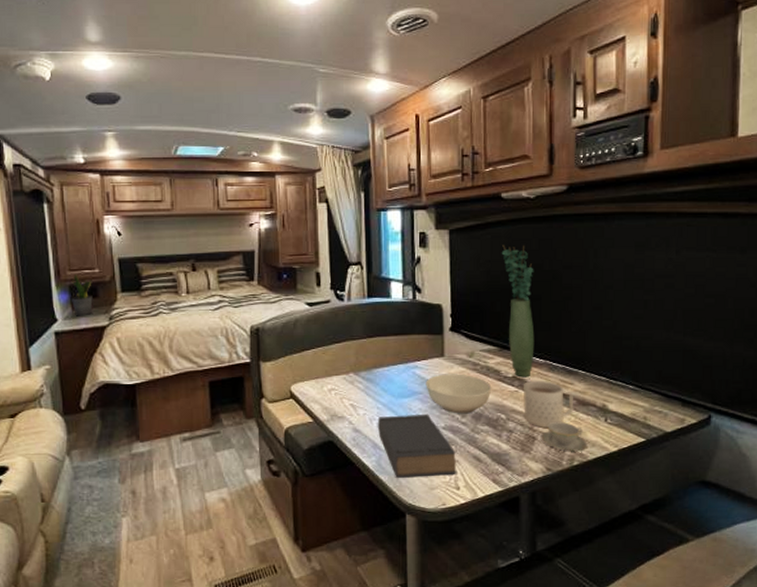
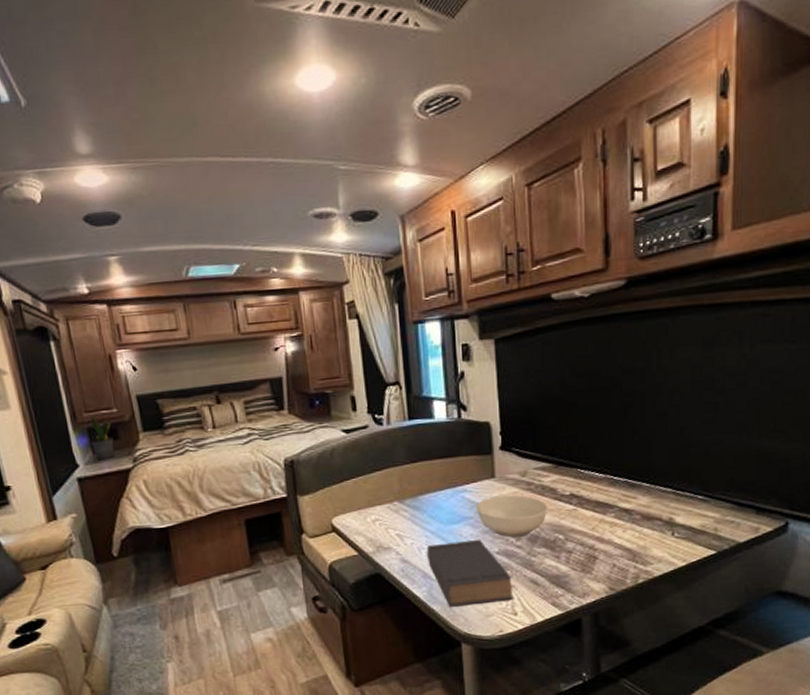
vase: present [501,244,535,378] -> none [553,351,593,495]
mug: present [522,380,574,429] -> none [581,496,638,547]
teacup: present [541,421,587,451] -> none [603,538,653,569]

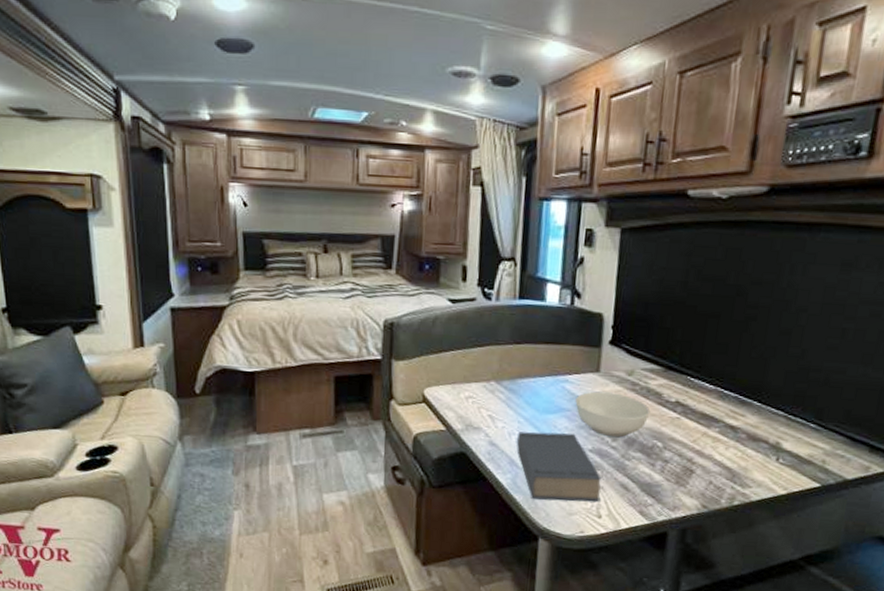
potted plant: present [90,416,114,461] -> none [190,246,213,294]

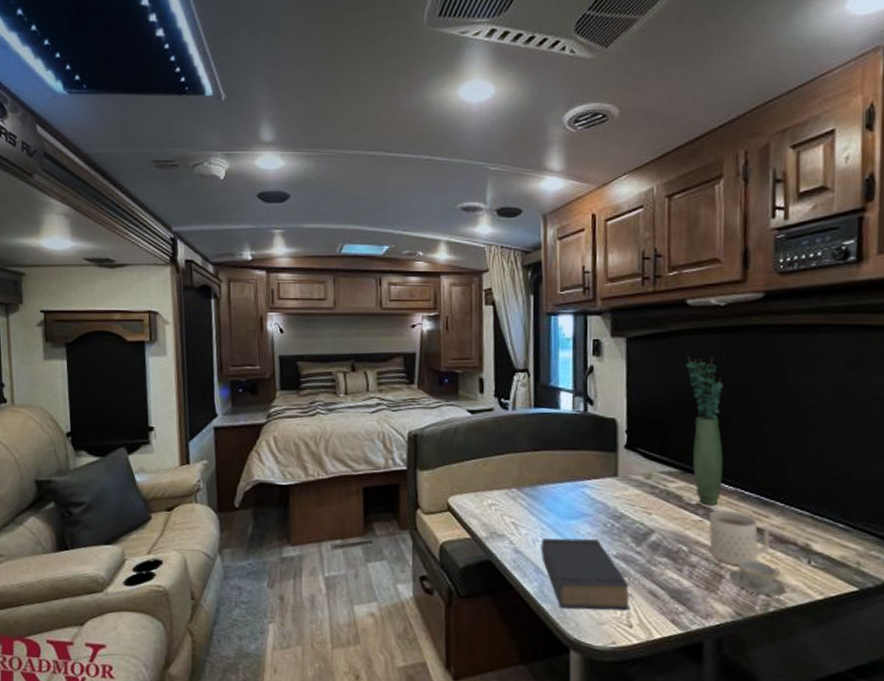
bowl: present [575,391,651,438] -> none [596,496,672,543]
vase: none [675,250,716,404] -> present [685,356,724,506]
mug: none [683,407,743,462] -> present [708,509,770,567]
teacup: none [700,455,753,490] -> present [729,558,786,595]

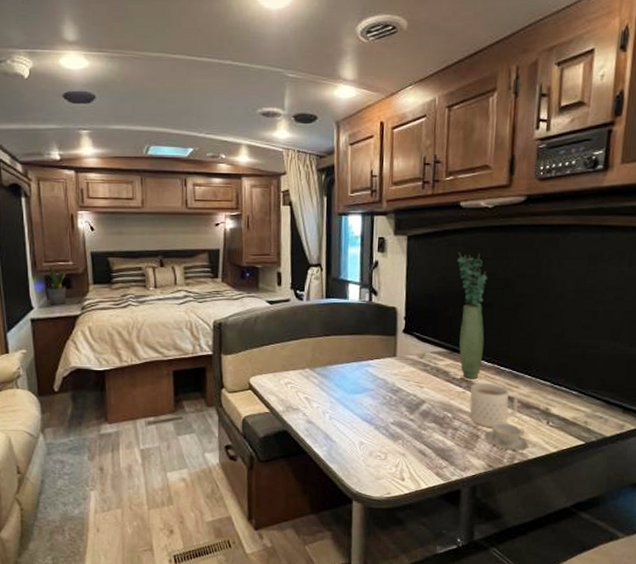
potted plant: none [232,370,252,413] -> present [47,266,67,305]
book: present [540,538,630,610] -> none [329,409,403,468]

